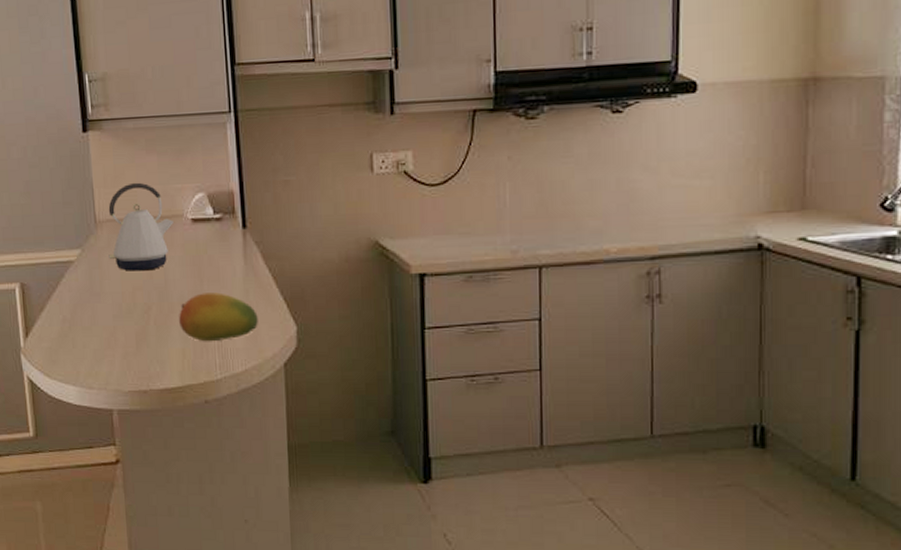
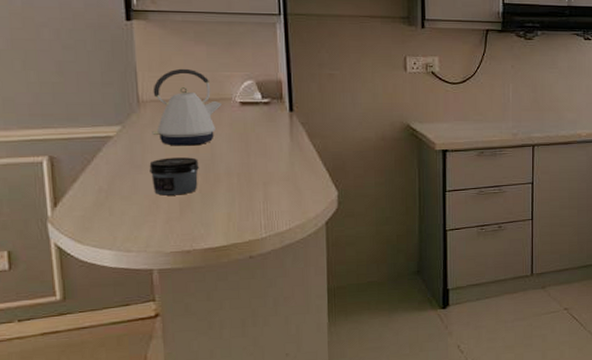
jar: none [107,284,153,327] -> present [149,157,199,196]
fruit: present [179,292,258,342] -> none [225,165,302,207]

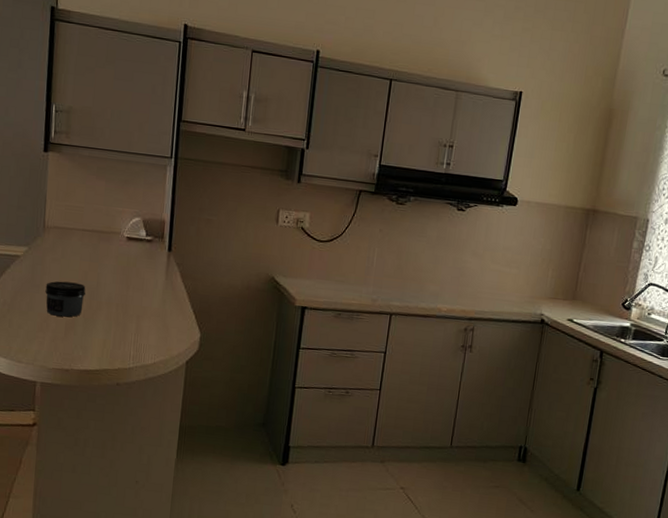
kettle: present [152,68,222,146] -> none [51,200,111,273]

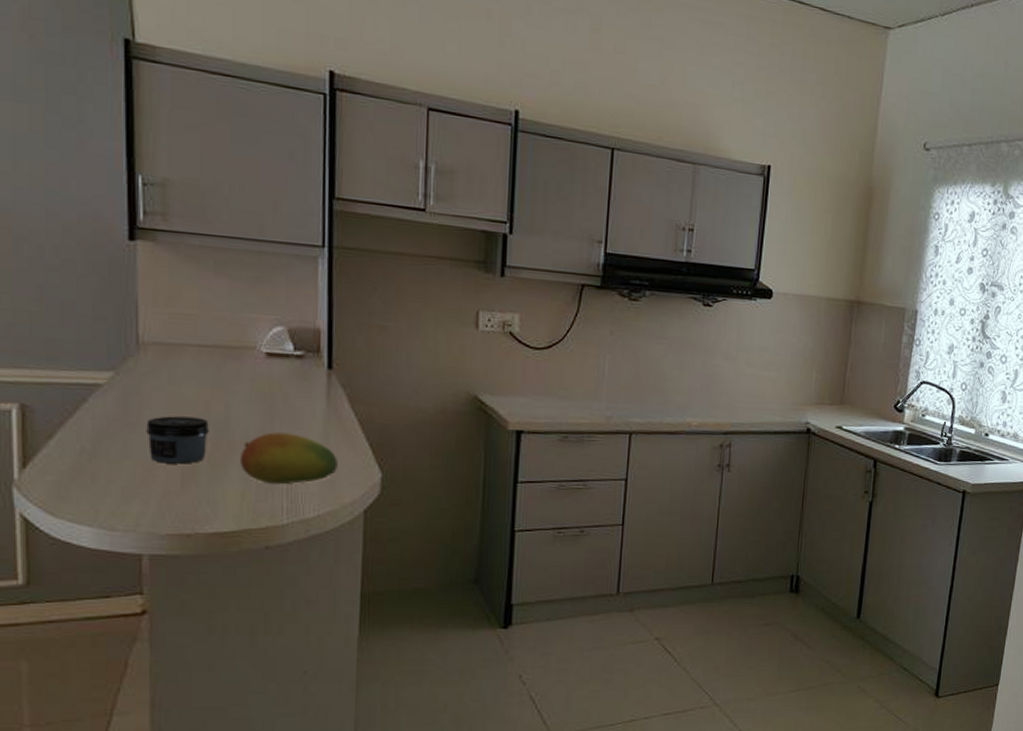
fruit: none [104,297,170,338] -> present [240,432,338,485]

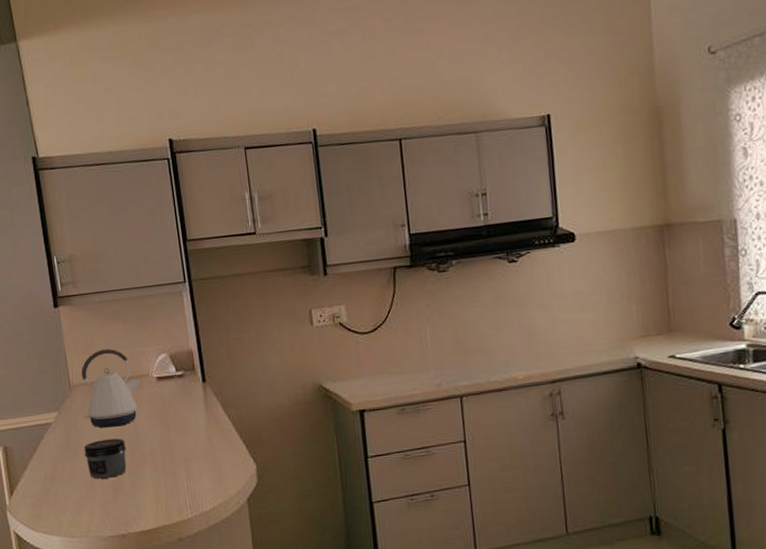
kettle: none [152,305,243,404] -> present [81,348,141,428]
fruit: present [240,432,338,485] -> none [150,440,222,486]

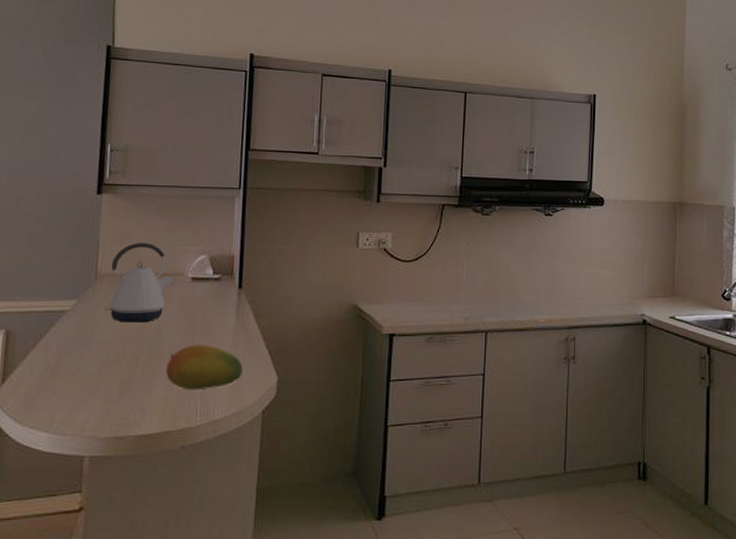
jar: present [84,438,127,479] -> none [96,334,144,375]
fruit: none [150,440,222,486] -> present [166,345,243,390]

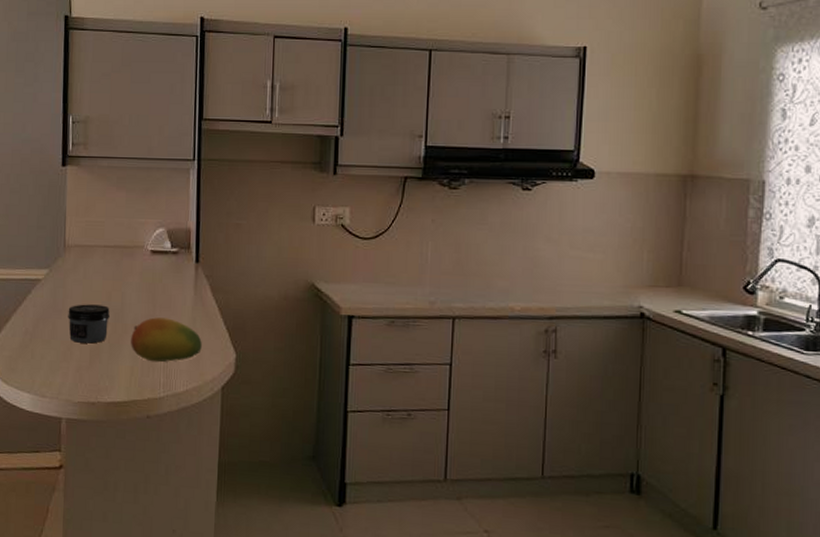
jar: none [96,334,144,375] -> present [68,304,110,344]
kettle: present [104,242,174,323] -> none [73,214,135,294]

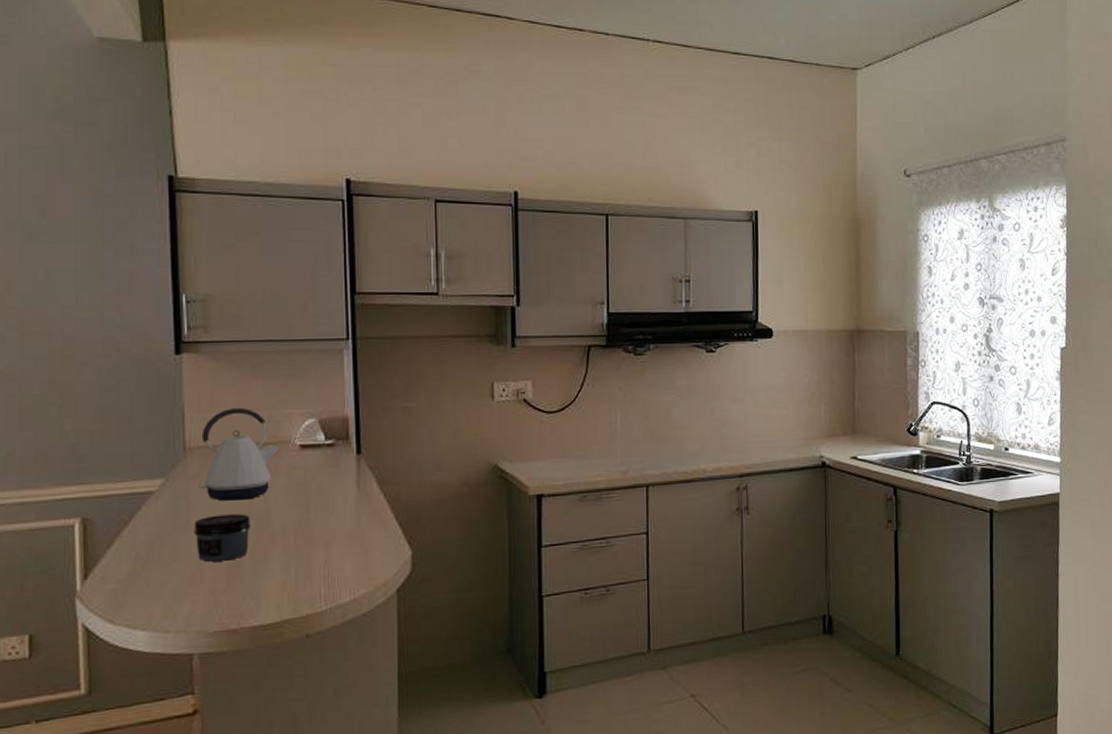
kettle: none [73,214,135,294] -> present [198,407,279,501]
fruit: present [131,317,202,363] -> none [280,520,370,573]

